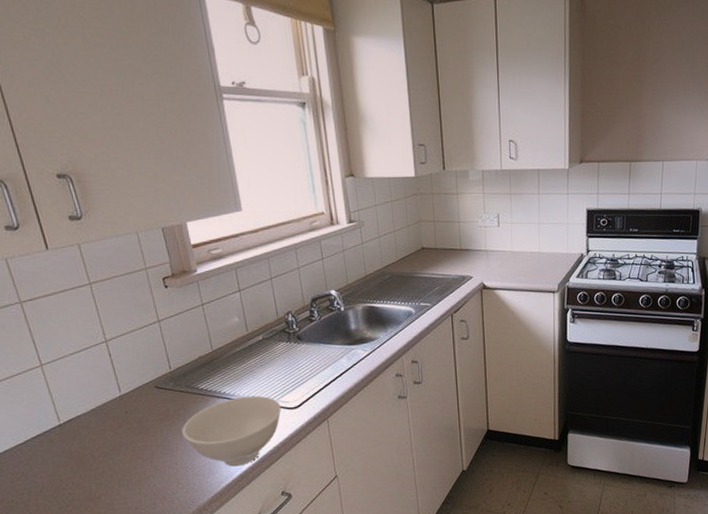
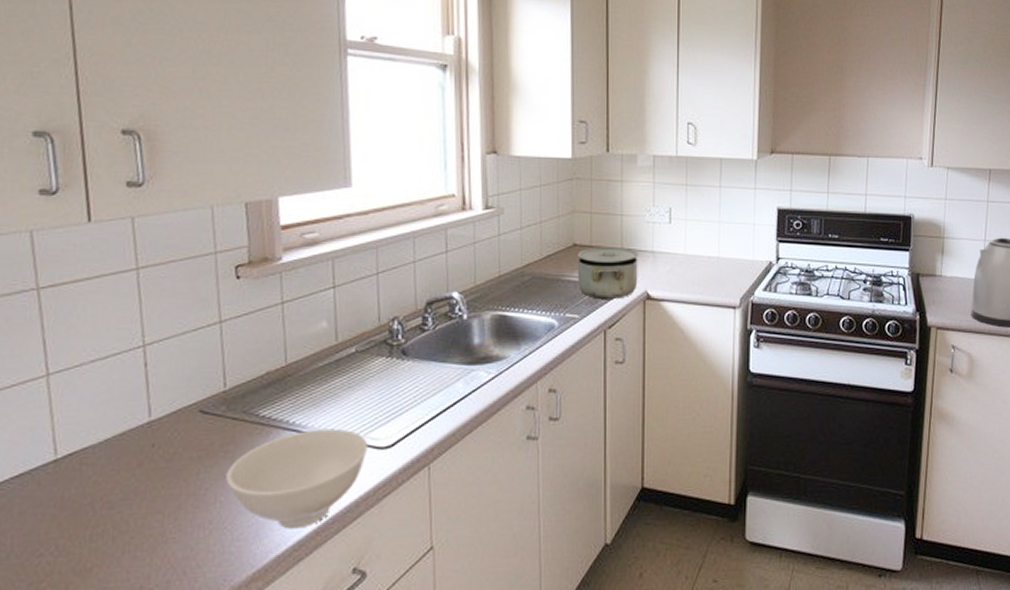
saucepan: none [426,248,476,290] -> present [577,247,640,299]

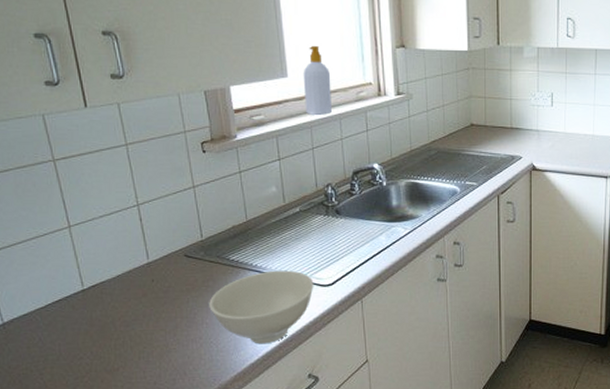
soap bottle: none [370,149,405,234] -> present [303,45,332,116]
saucepan: present [577,247,640,299] -> none [474,127,526,170]

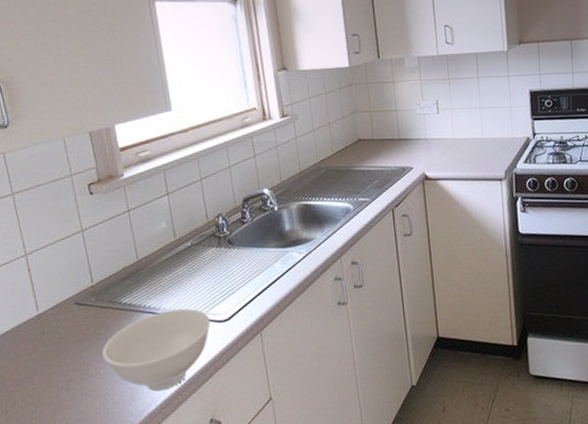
soap bottle: present [303,45,332,116] -> none [186,76,218,146]

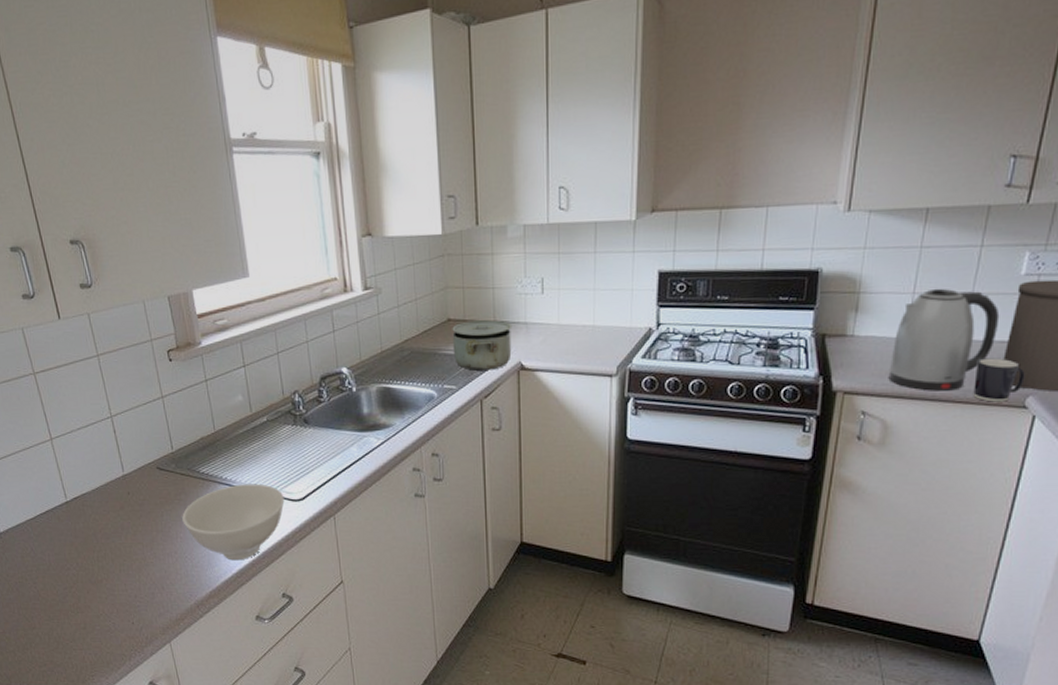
saucepan: none [363,138,416,184] -> present [452,320,513,371]

